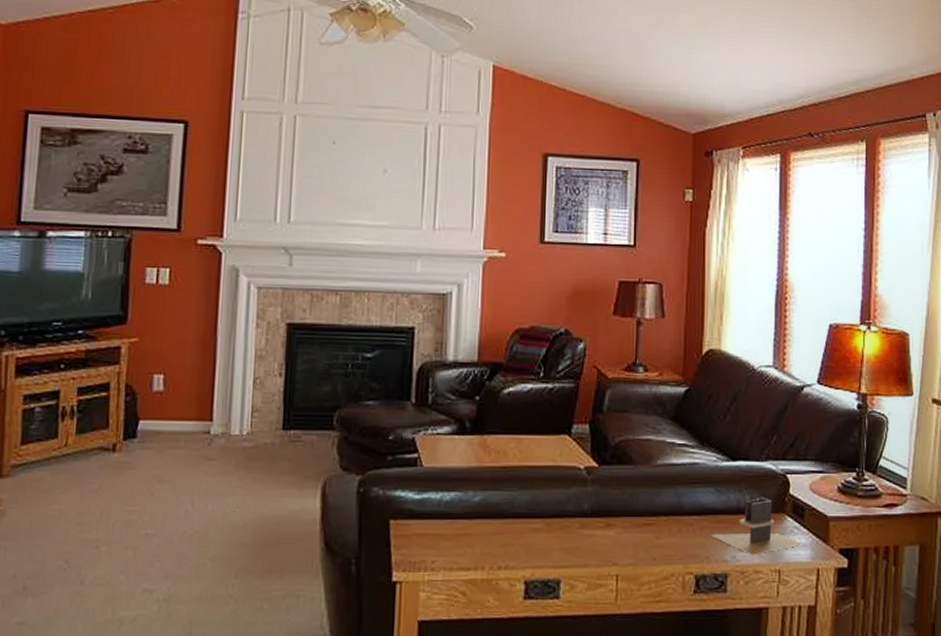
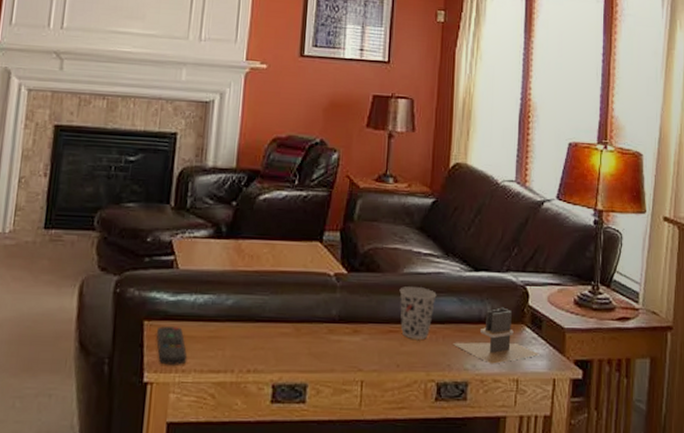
remote control: none [403,525,436,565] -> present [156,326,188,367]
cup: none [653,478,693,532] -> present [399,287,437,339]

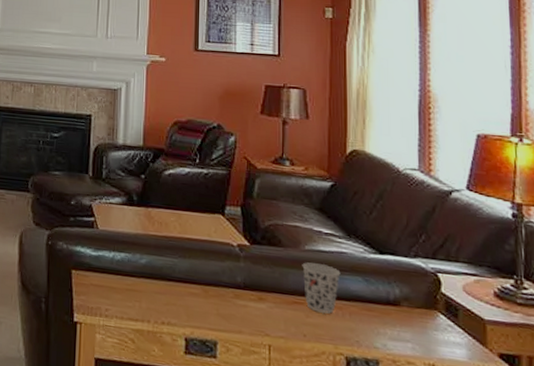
remote control: present [156,326,188,367] -> none [82,276,109,311]
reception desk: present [453,307,540,364] -> none [360,291,457,347]

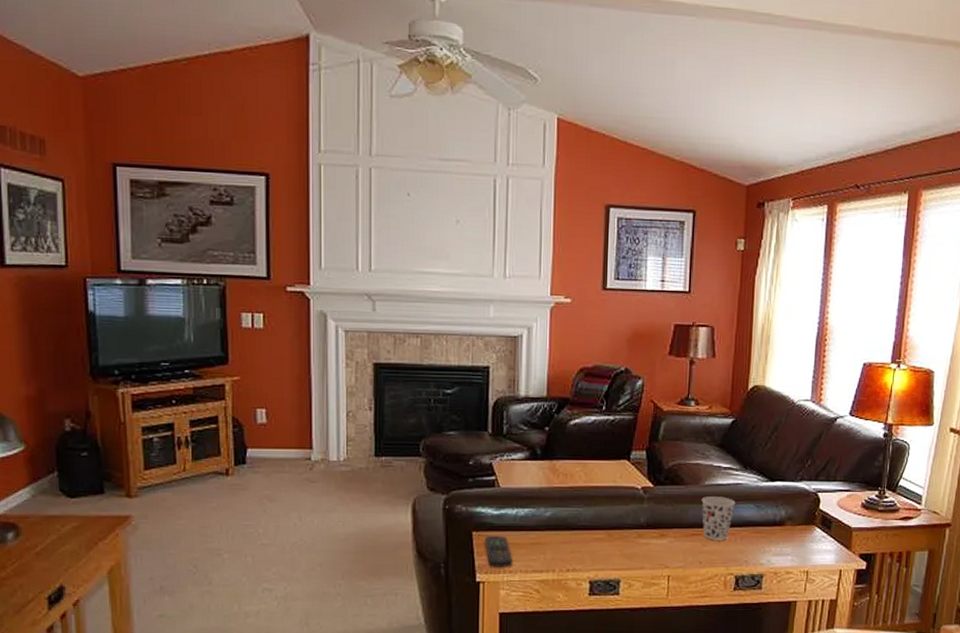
remote control: none [82,276,109,311] -> present [484,536,513,568]

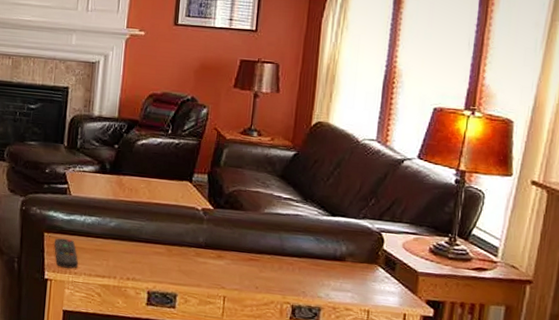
cup: present [701,496,736,540] -> none [260,224,295,269]

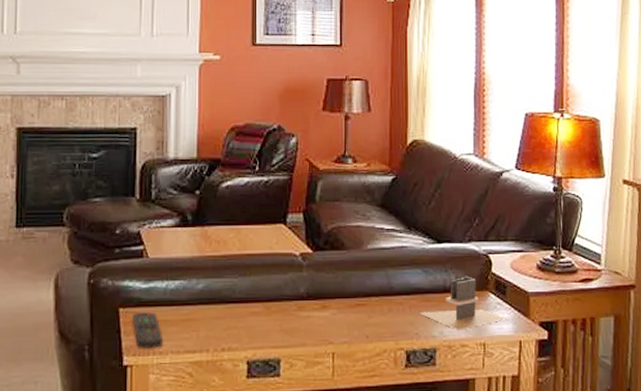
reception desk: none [308,248,392,296] -> present [420,276,505,330]

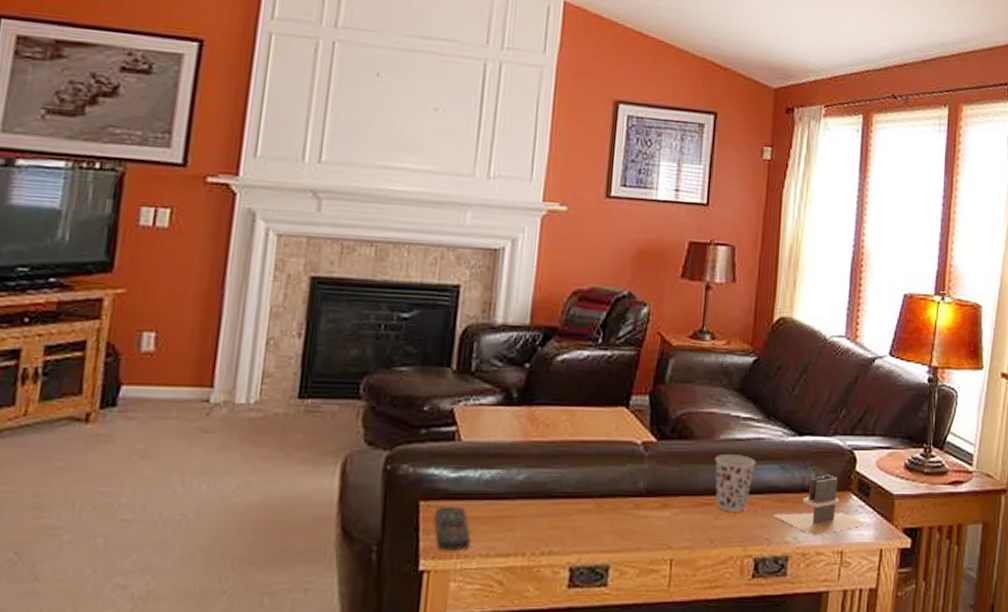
cup: none [364,261,401,311] -> present [715,454,756,512]

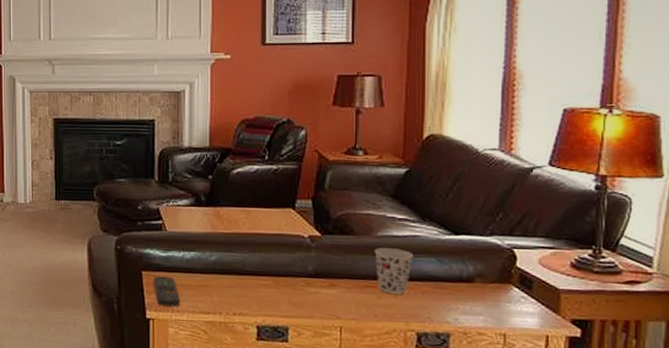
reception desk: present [773,474,866,536] -> none [433,268,530,319]

